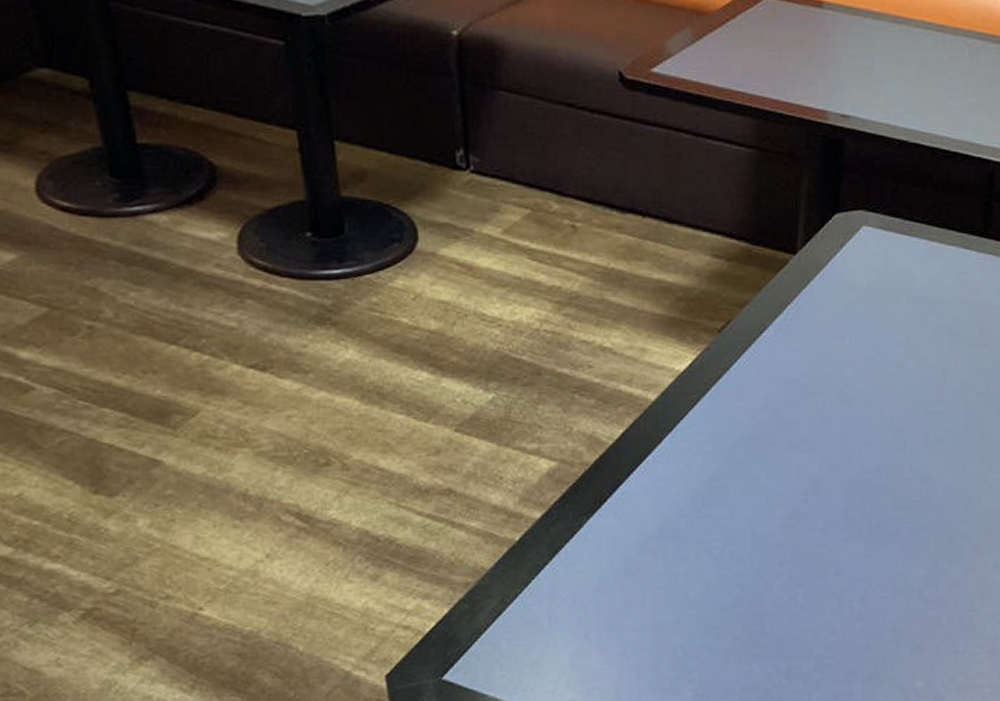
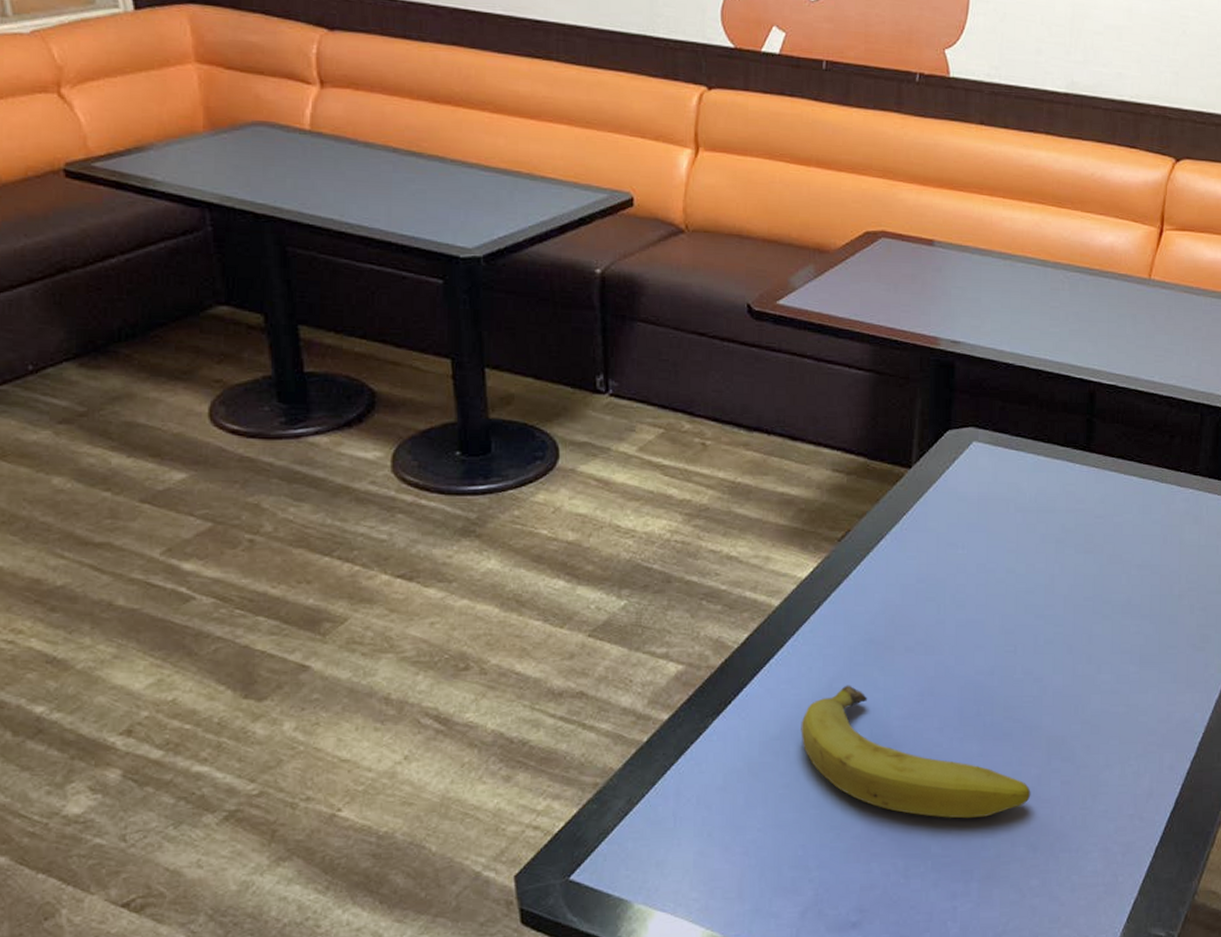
fruit: none [679,483,918,620] -> present [801,685,1031,819]

